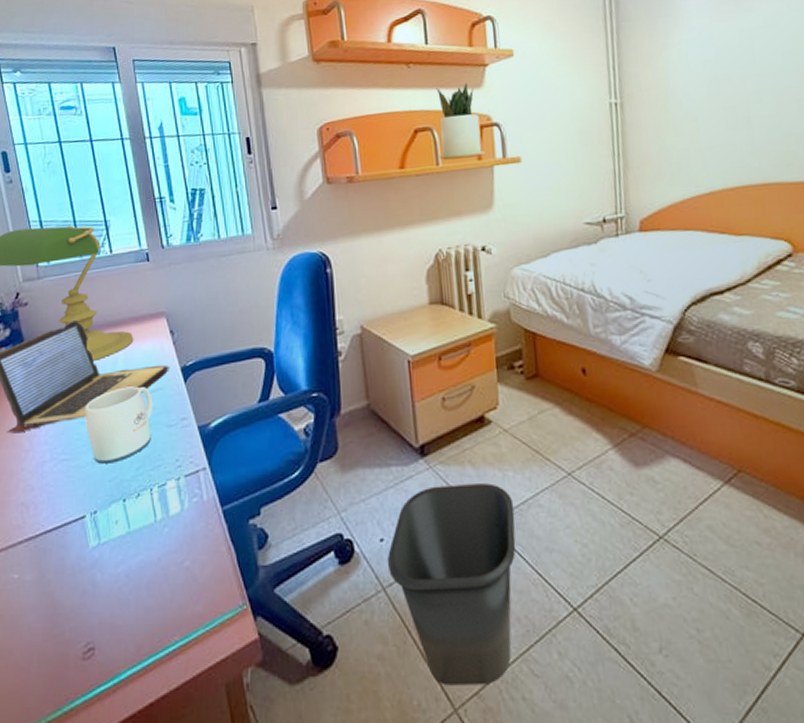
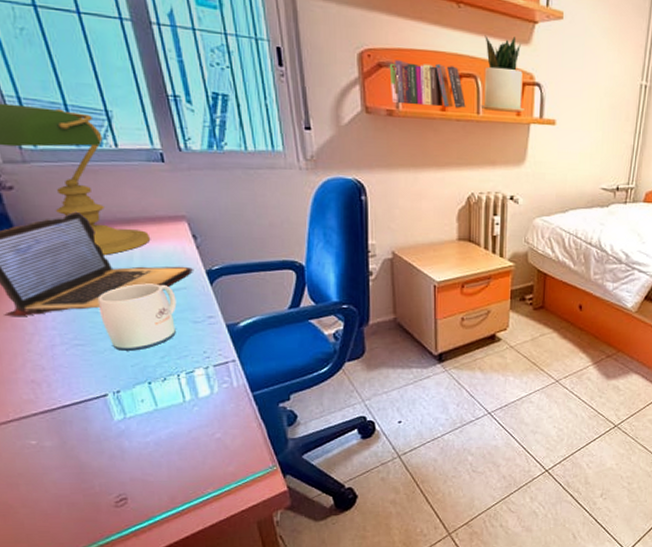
books: none [347,123,424,170] -> present [389,60,466,108]
waste bin: present [388,483,516,686] -> none [404,384,511,519]

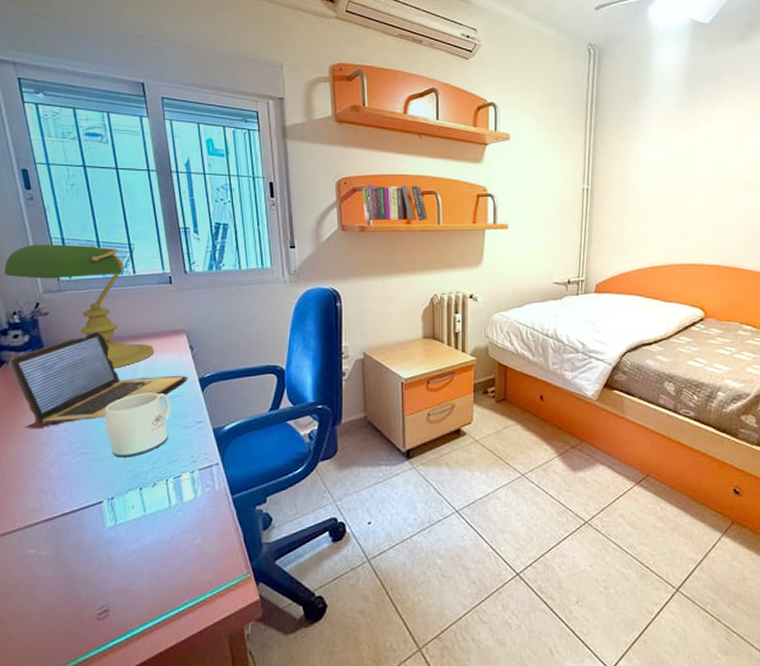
planter: present [480,35,526,113] -> none [440,157,481,221]

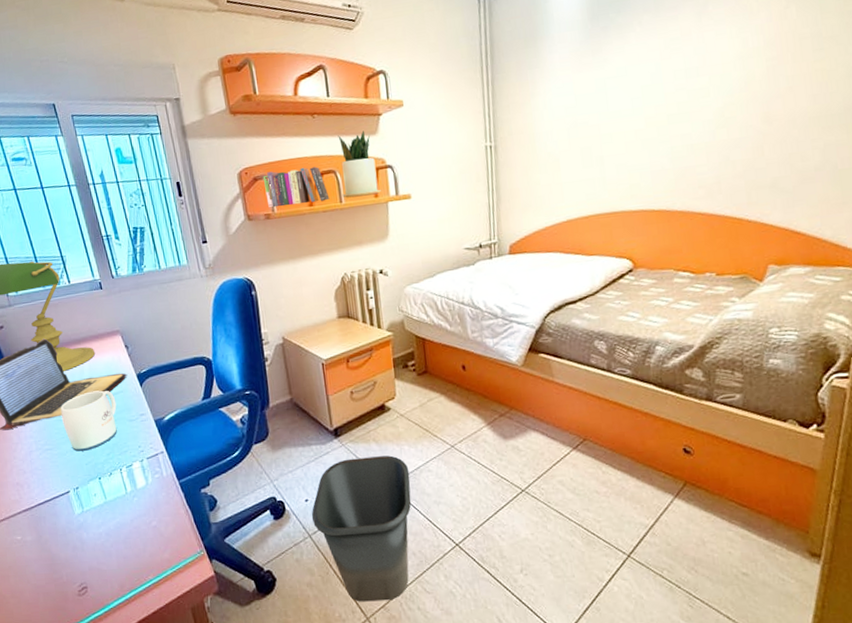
waste bin: none [374,481,478,632] -> present [312,455,412,602]
planter: none [440,157,481,221] -> present [338,131,382,198]

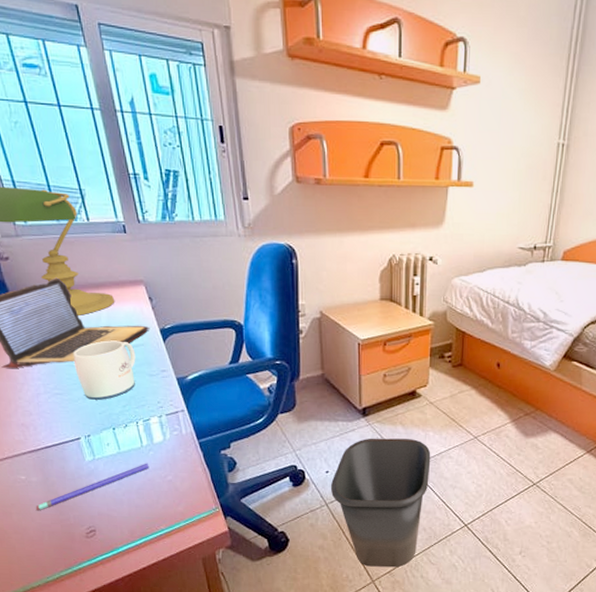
pen: none [31,510,135,572] -> present [36,463,149,511]
books: present [263,166,330,208] -> none [317,132,387,175]
planter: present [338,131,382,198] -> none [401,103,444,176]

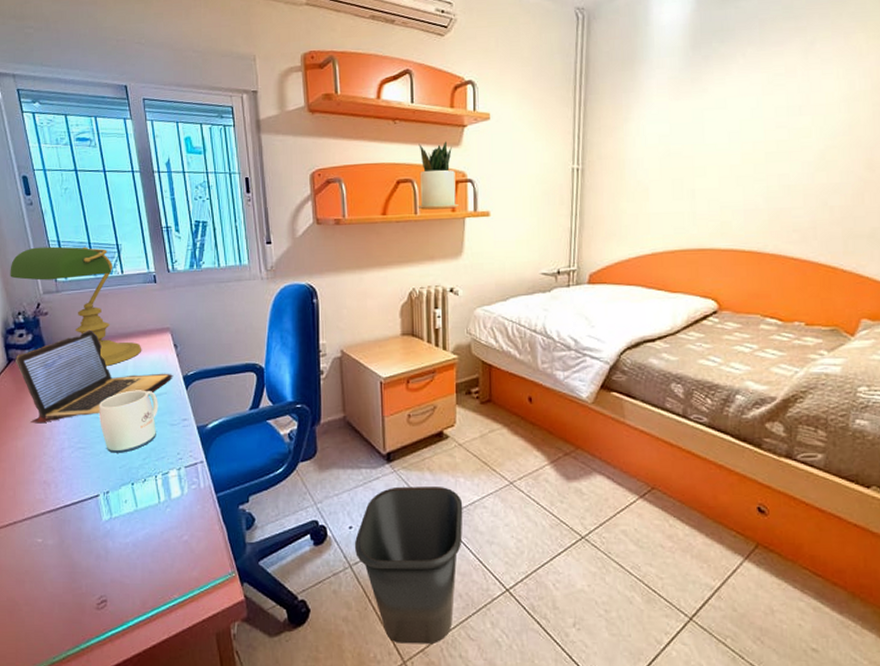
pen: present [36,463,149,511] -> none [49,521,166,579]
planter: none [401,103,444,176] -> present [417,141,460,210]

